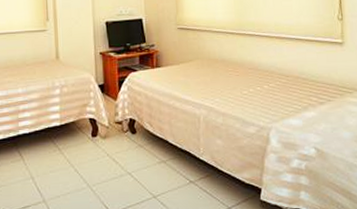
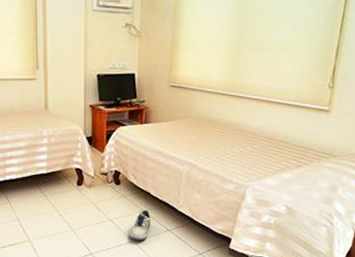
shoe: none [149,160,172,196] -> present [129,210,151,241]

